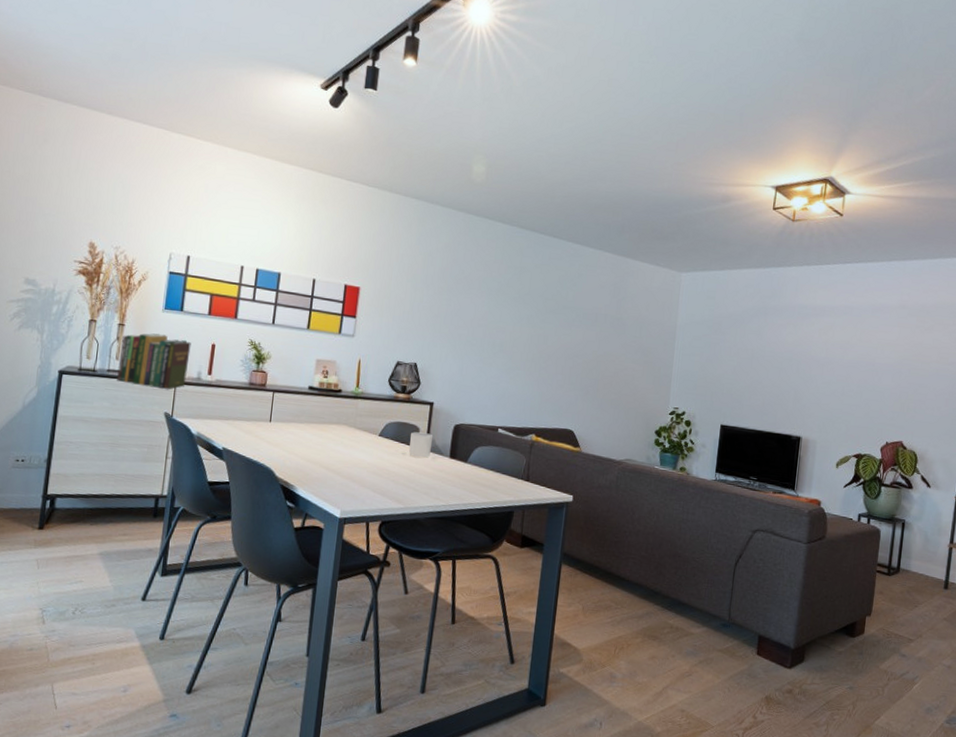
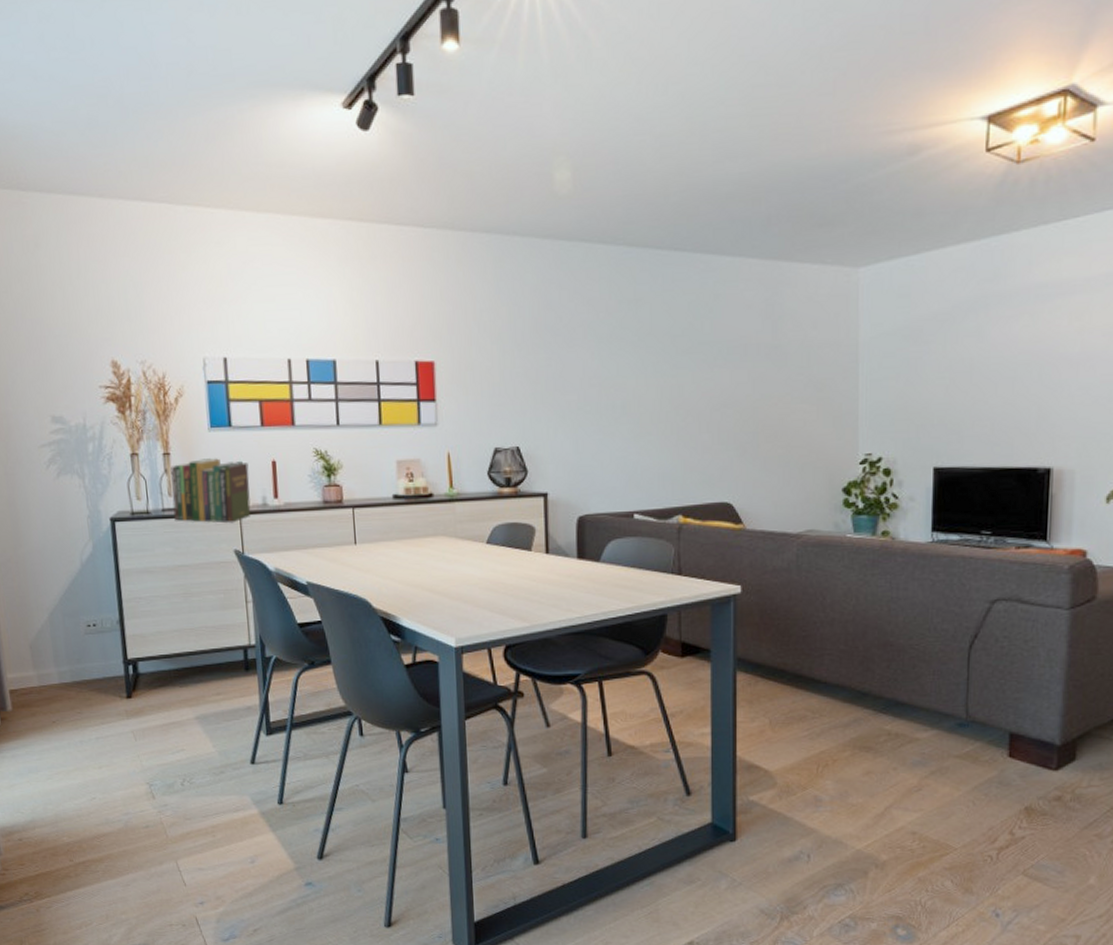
mug: present [409,432,434,459] -> none [524,532,554,564]

